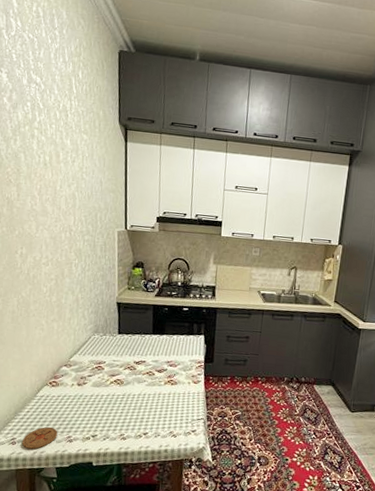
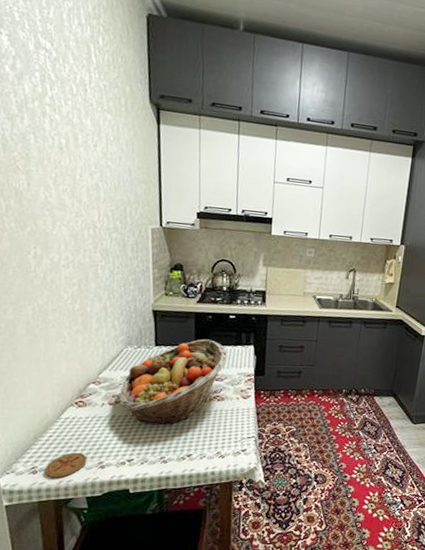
fruit basket: none [86,328,181,406] -> present [119,339,228,425]

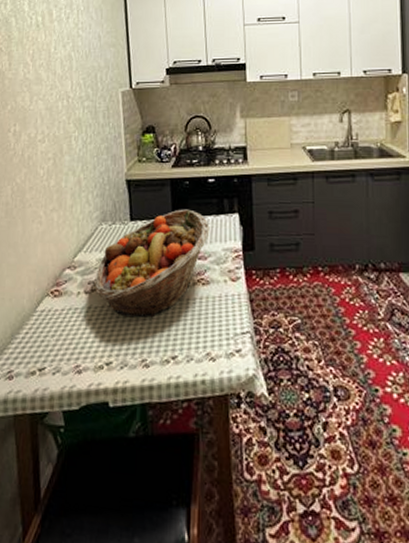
coaster: present [44,452,87,479] -> none [20,352,63,386]

